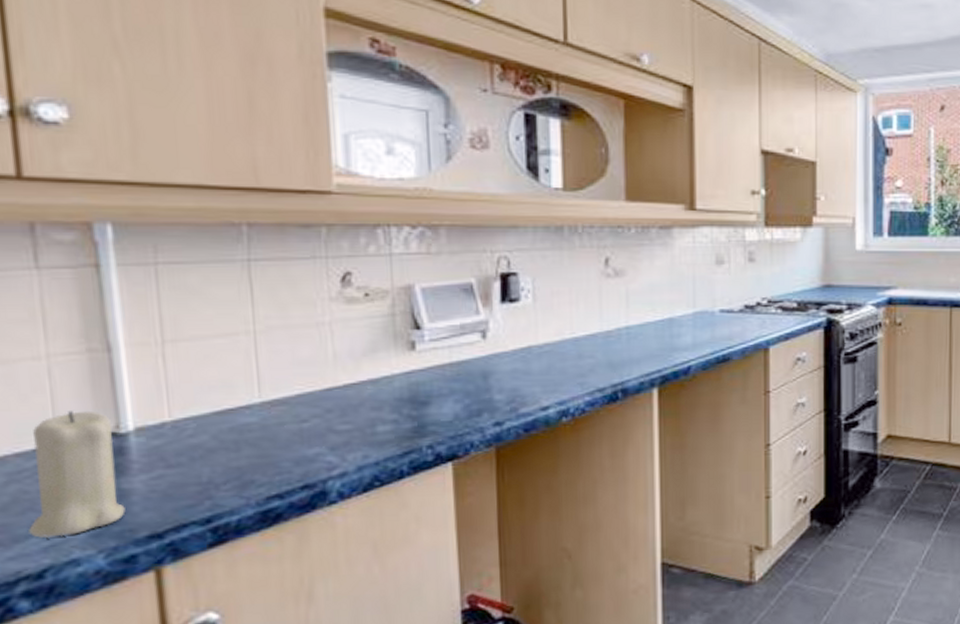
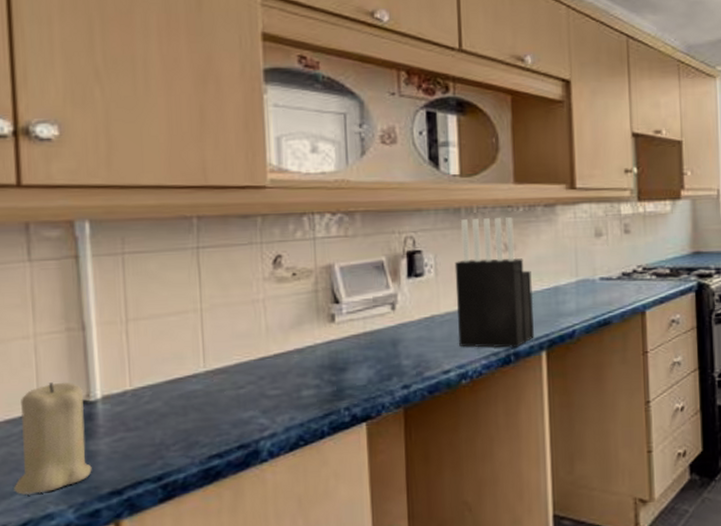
knife block: none [555,239,645,384] -> present [454,217,534,348]

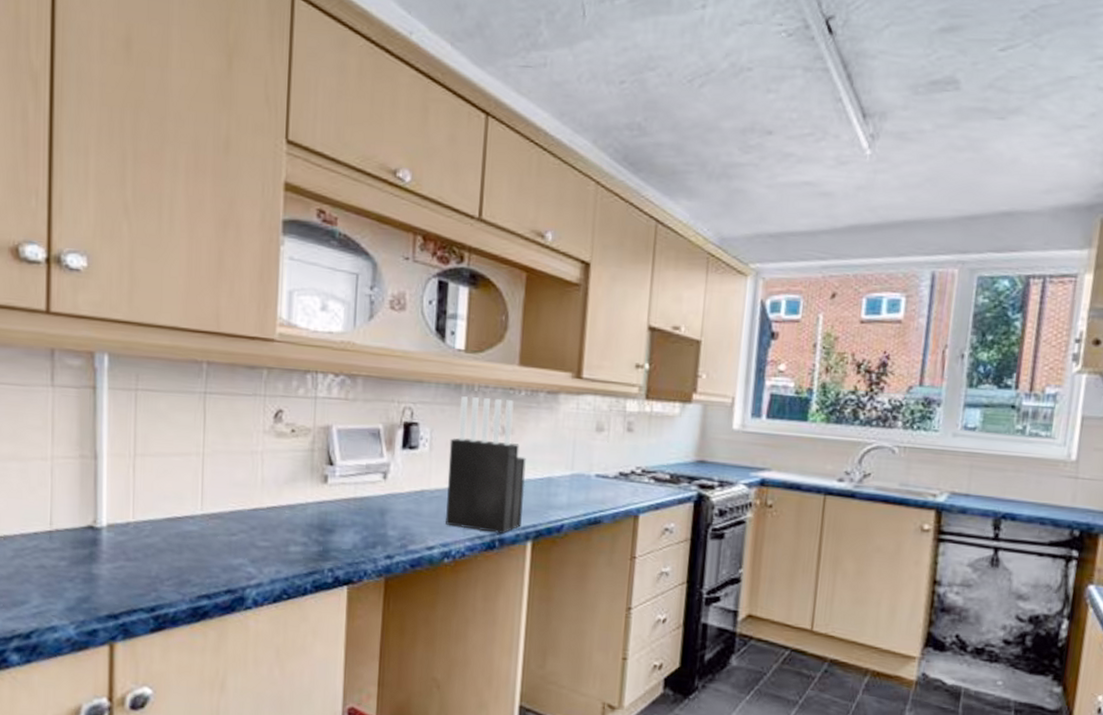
candle: present [14,382,92,495] -> none [24,504,93,606]

